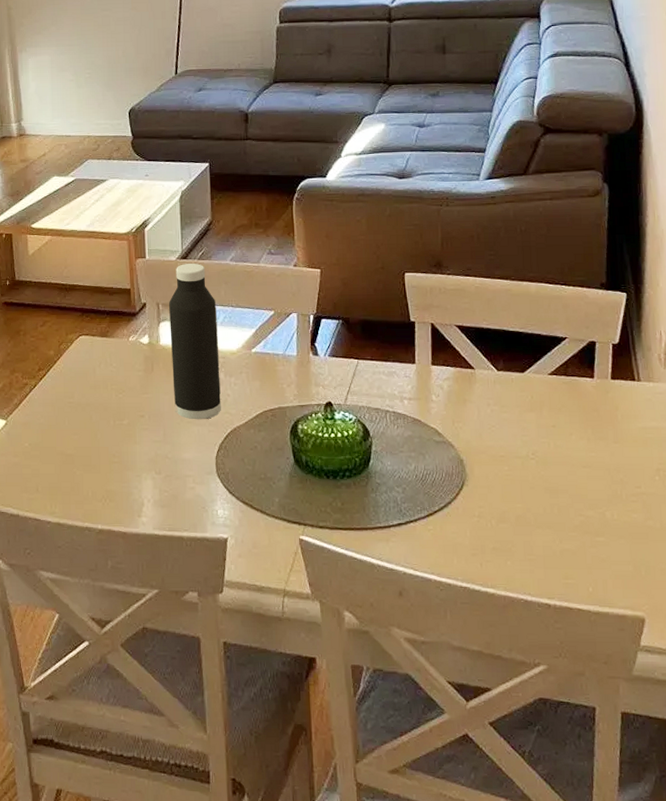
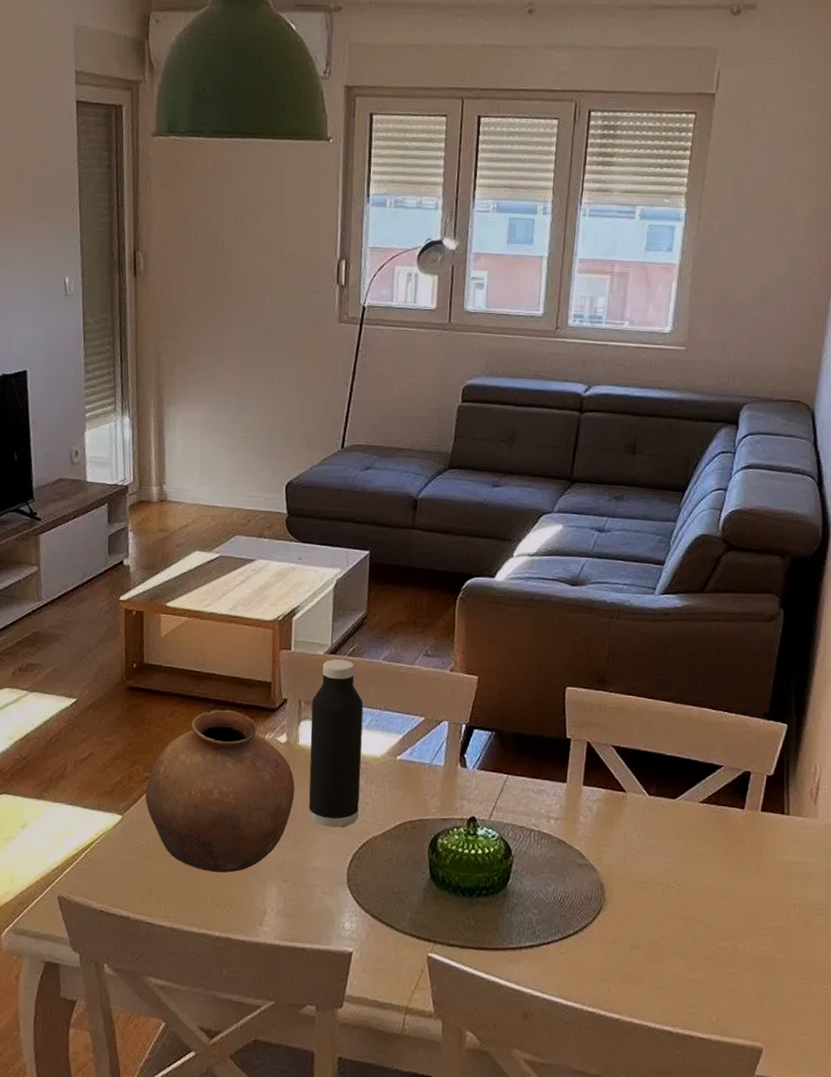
pottery: none [25,317,161,468] -> present [145,709,295,873]

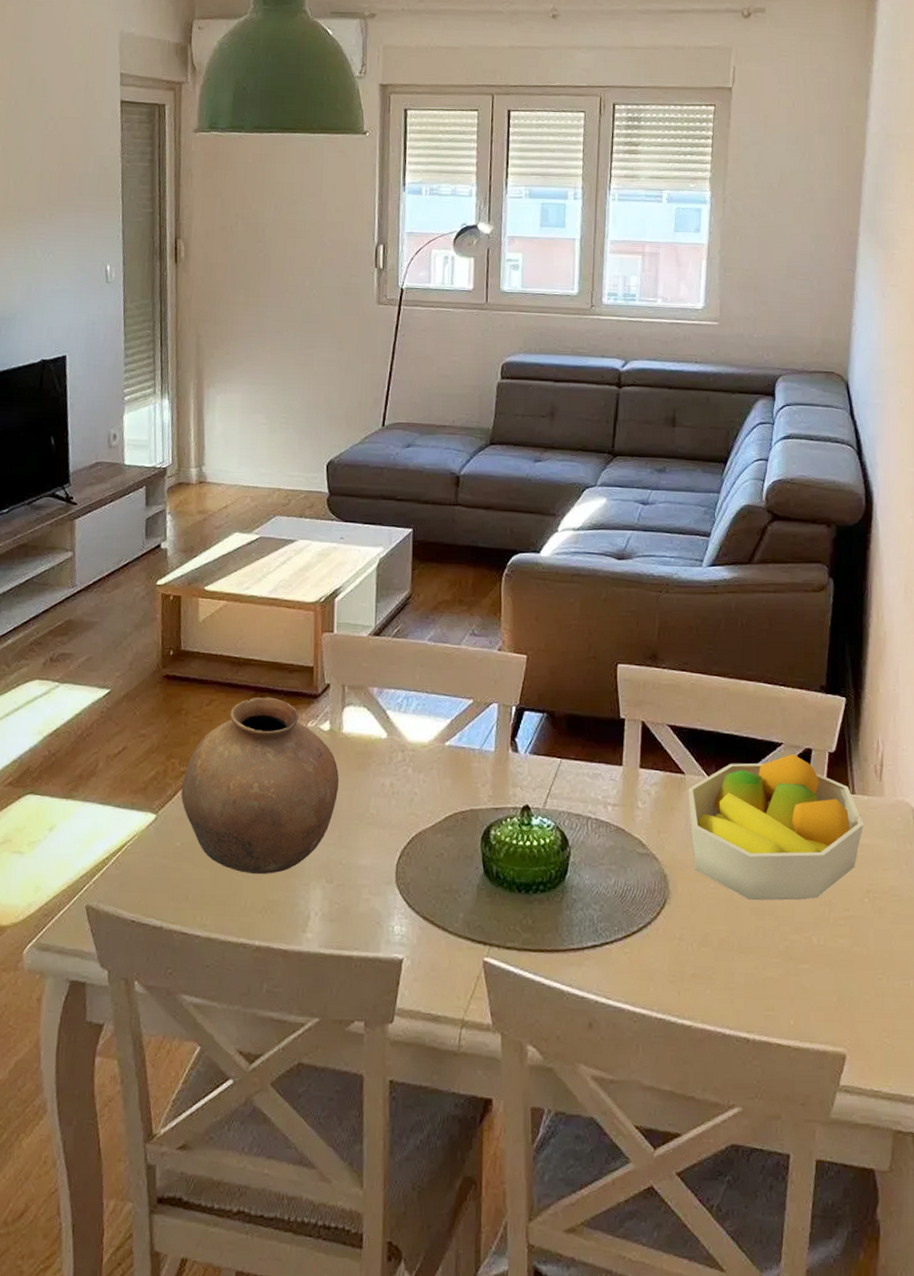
water bottle: present [308,659,364,828] -> none [353,641,410,821]
fruit bowl: none [628,775,796,911] -> present [688,753,863,901]

